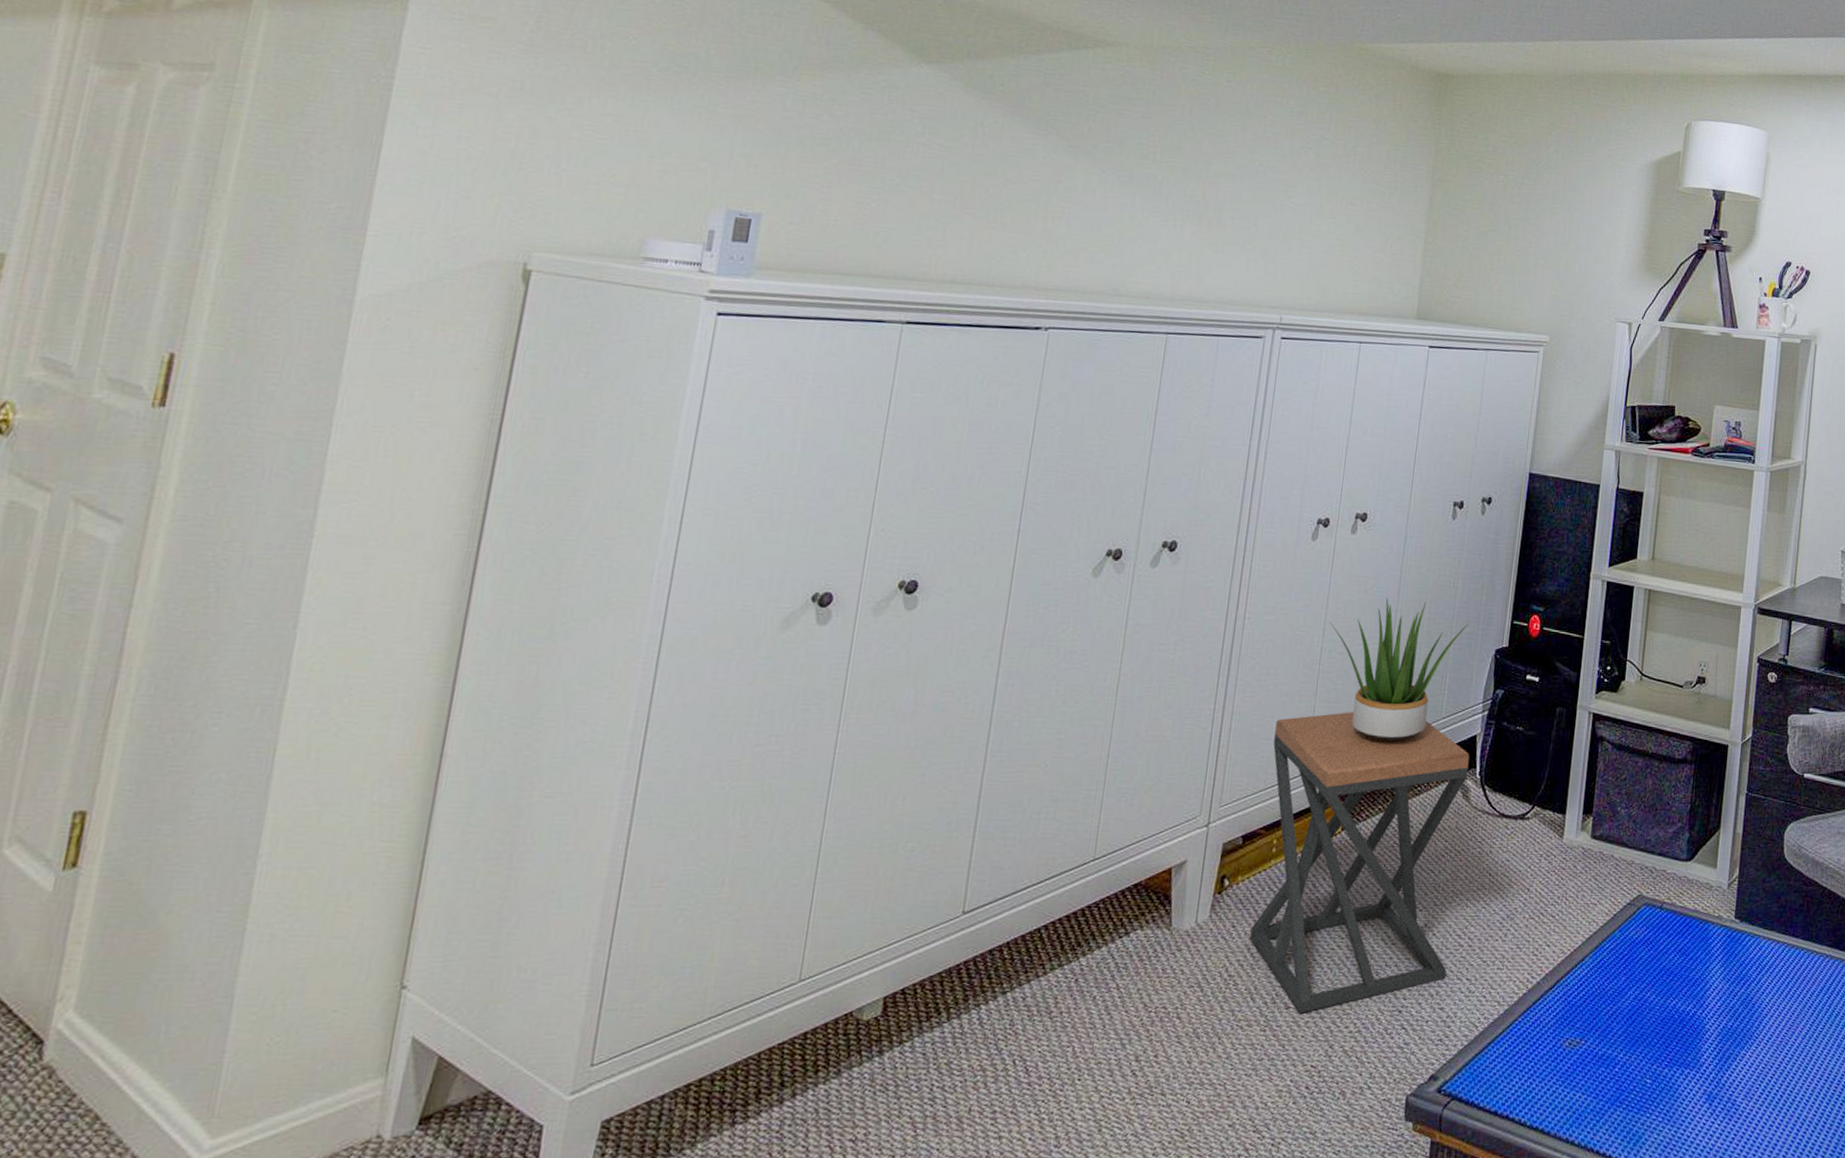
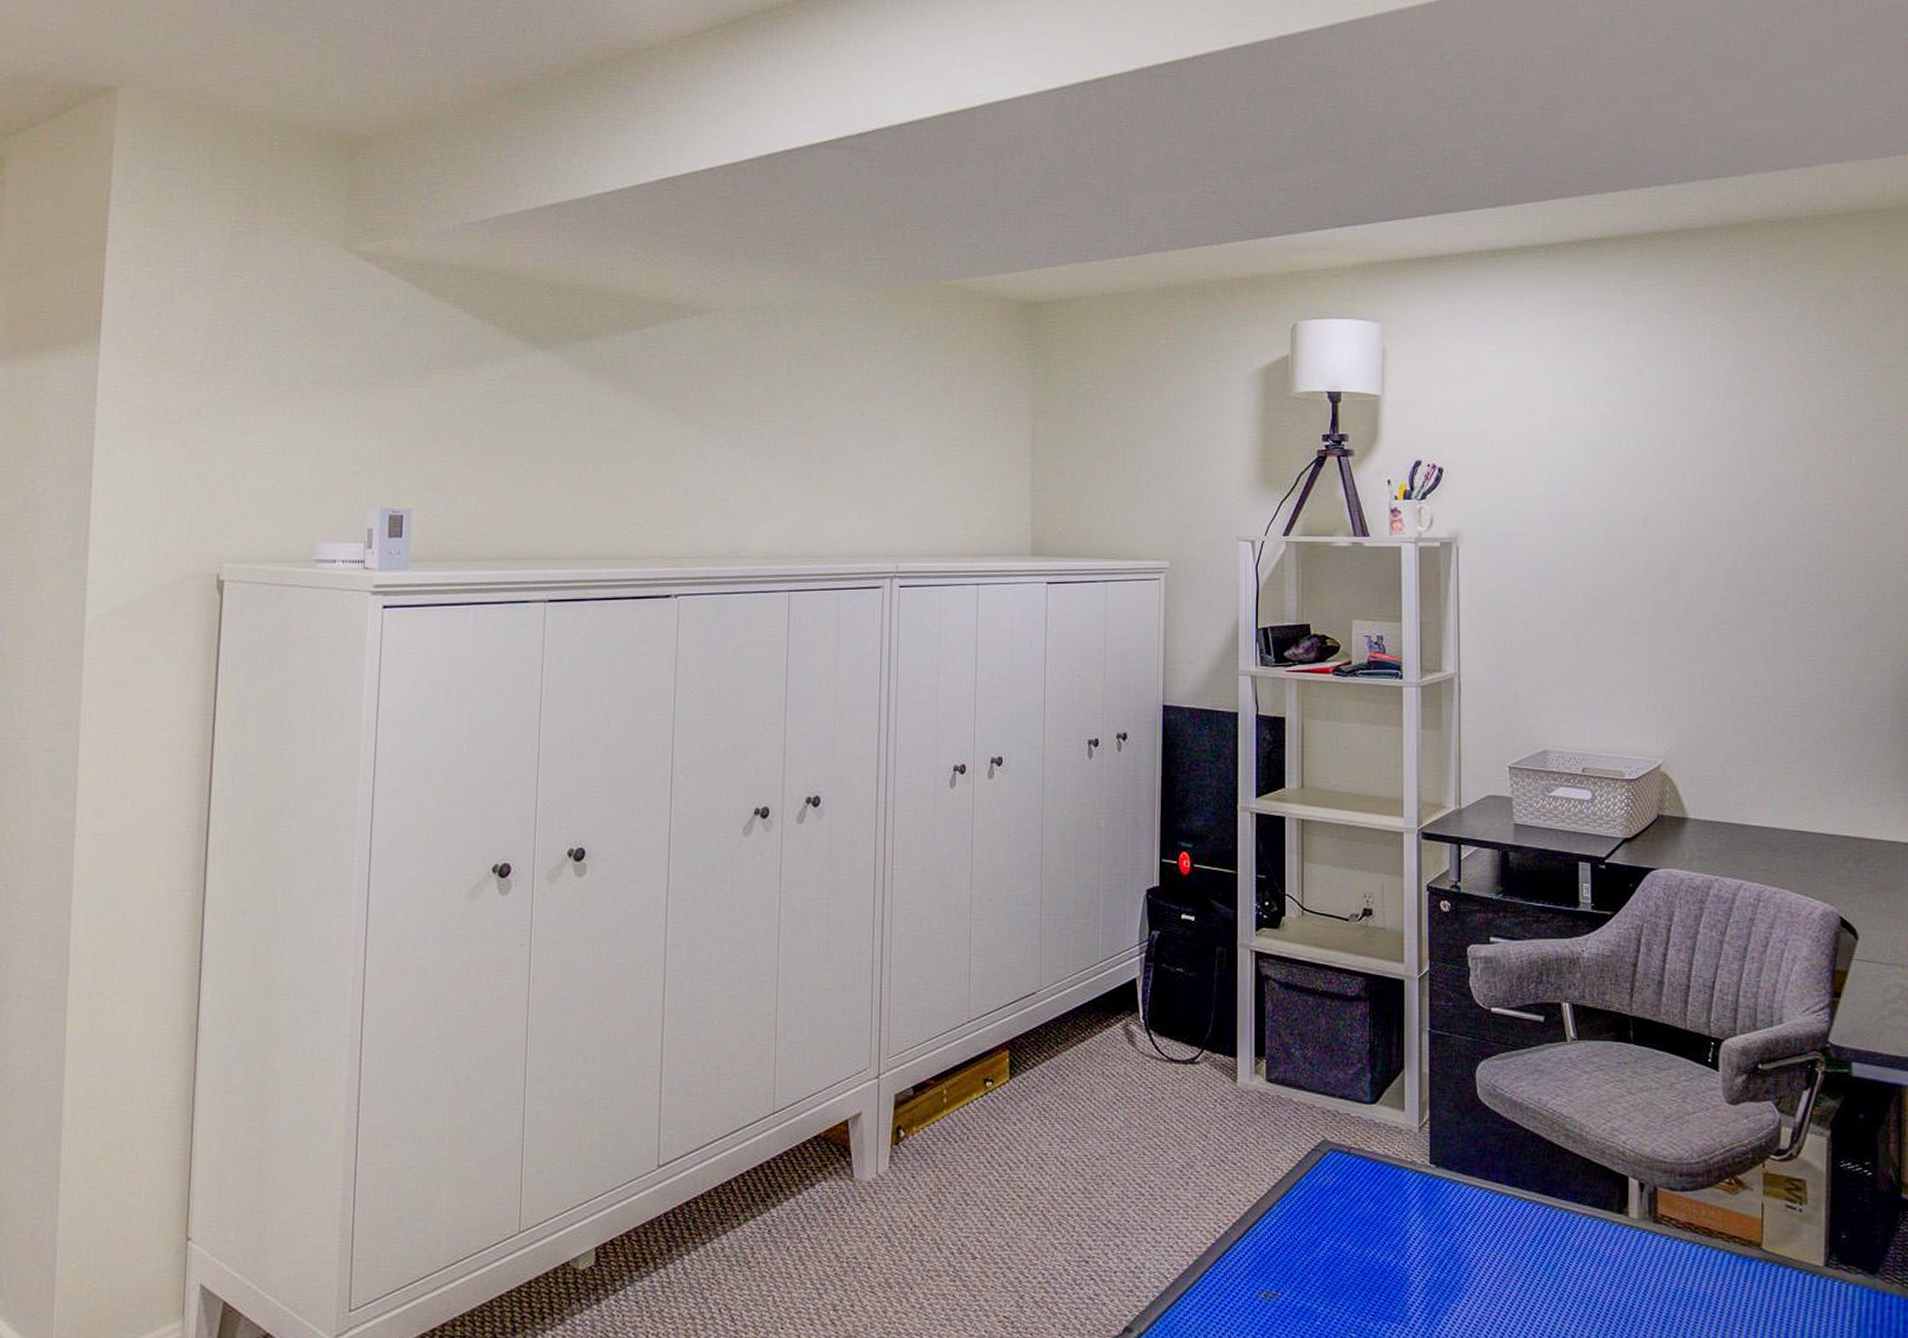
stool: present [1250,712,1470,1014] -> none [930,959,1131,1264]
potted plant: present [1329,598,1468,742] -> none [976,842,1116,988]

